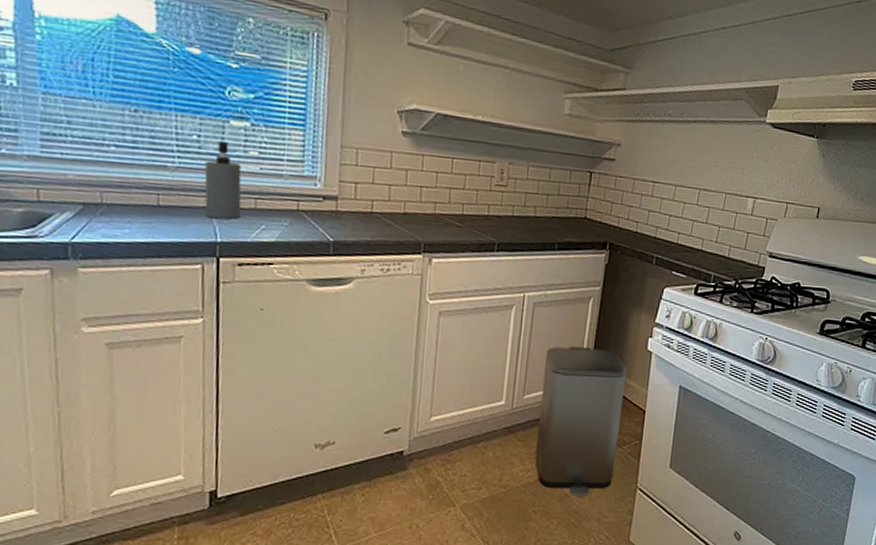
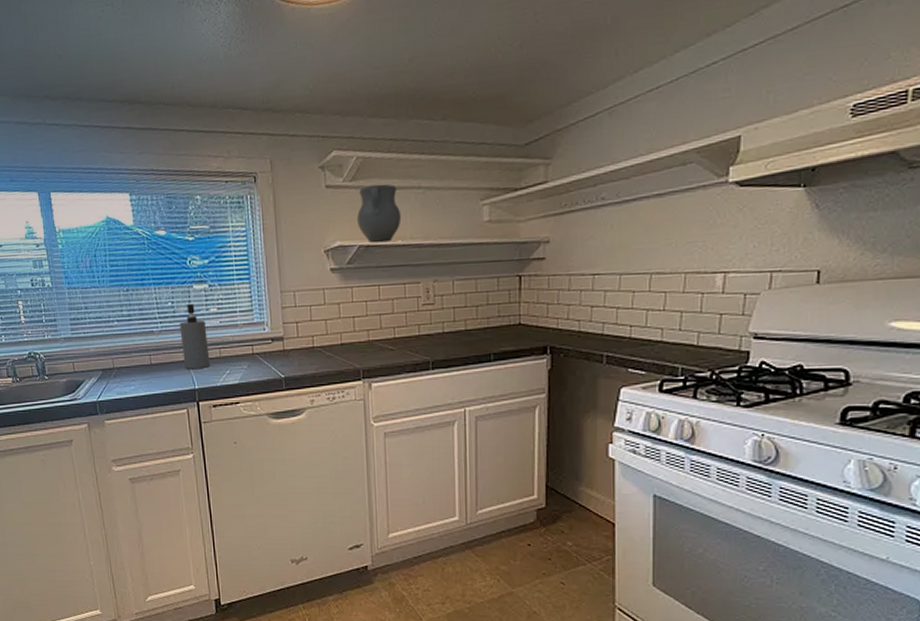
ceramic jug: none [438,53,486,116] -> present [357,184,402,244]
pedal bin: present [535,346,626,496] -> none [494,458,587,615]

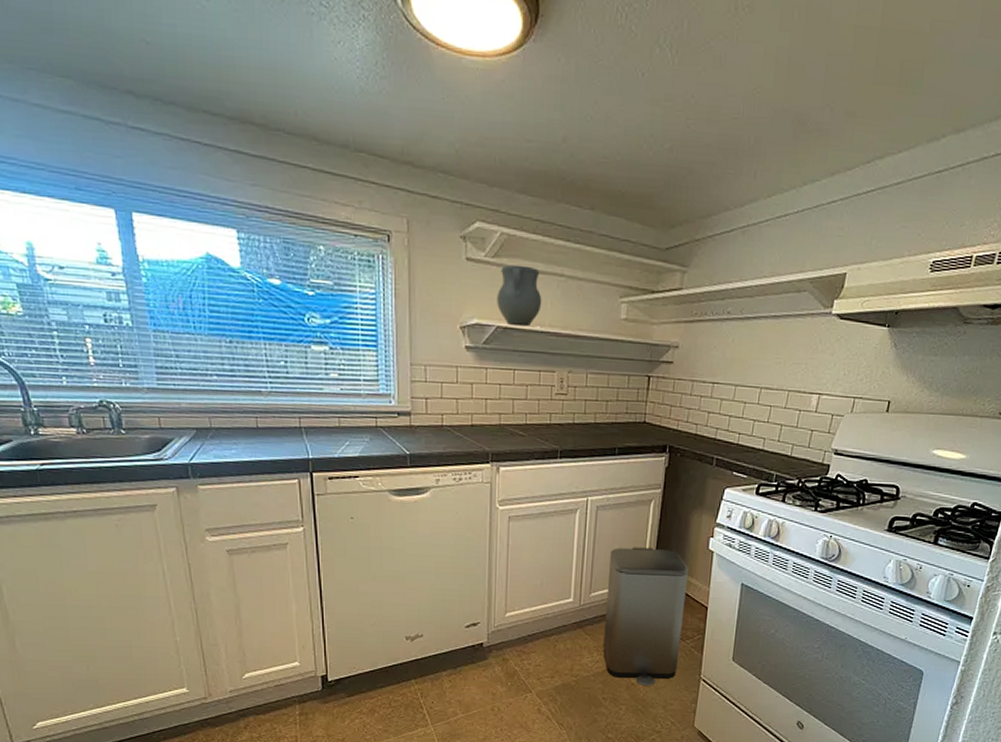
soap dispenser: present [175,304,210,370] -> none [288,365,328,438]
pedal bin: none [494,458,587,615] -> present [603,547,688,686]

